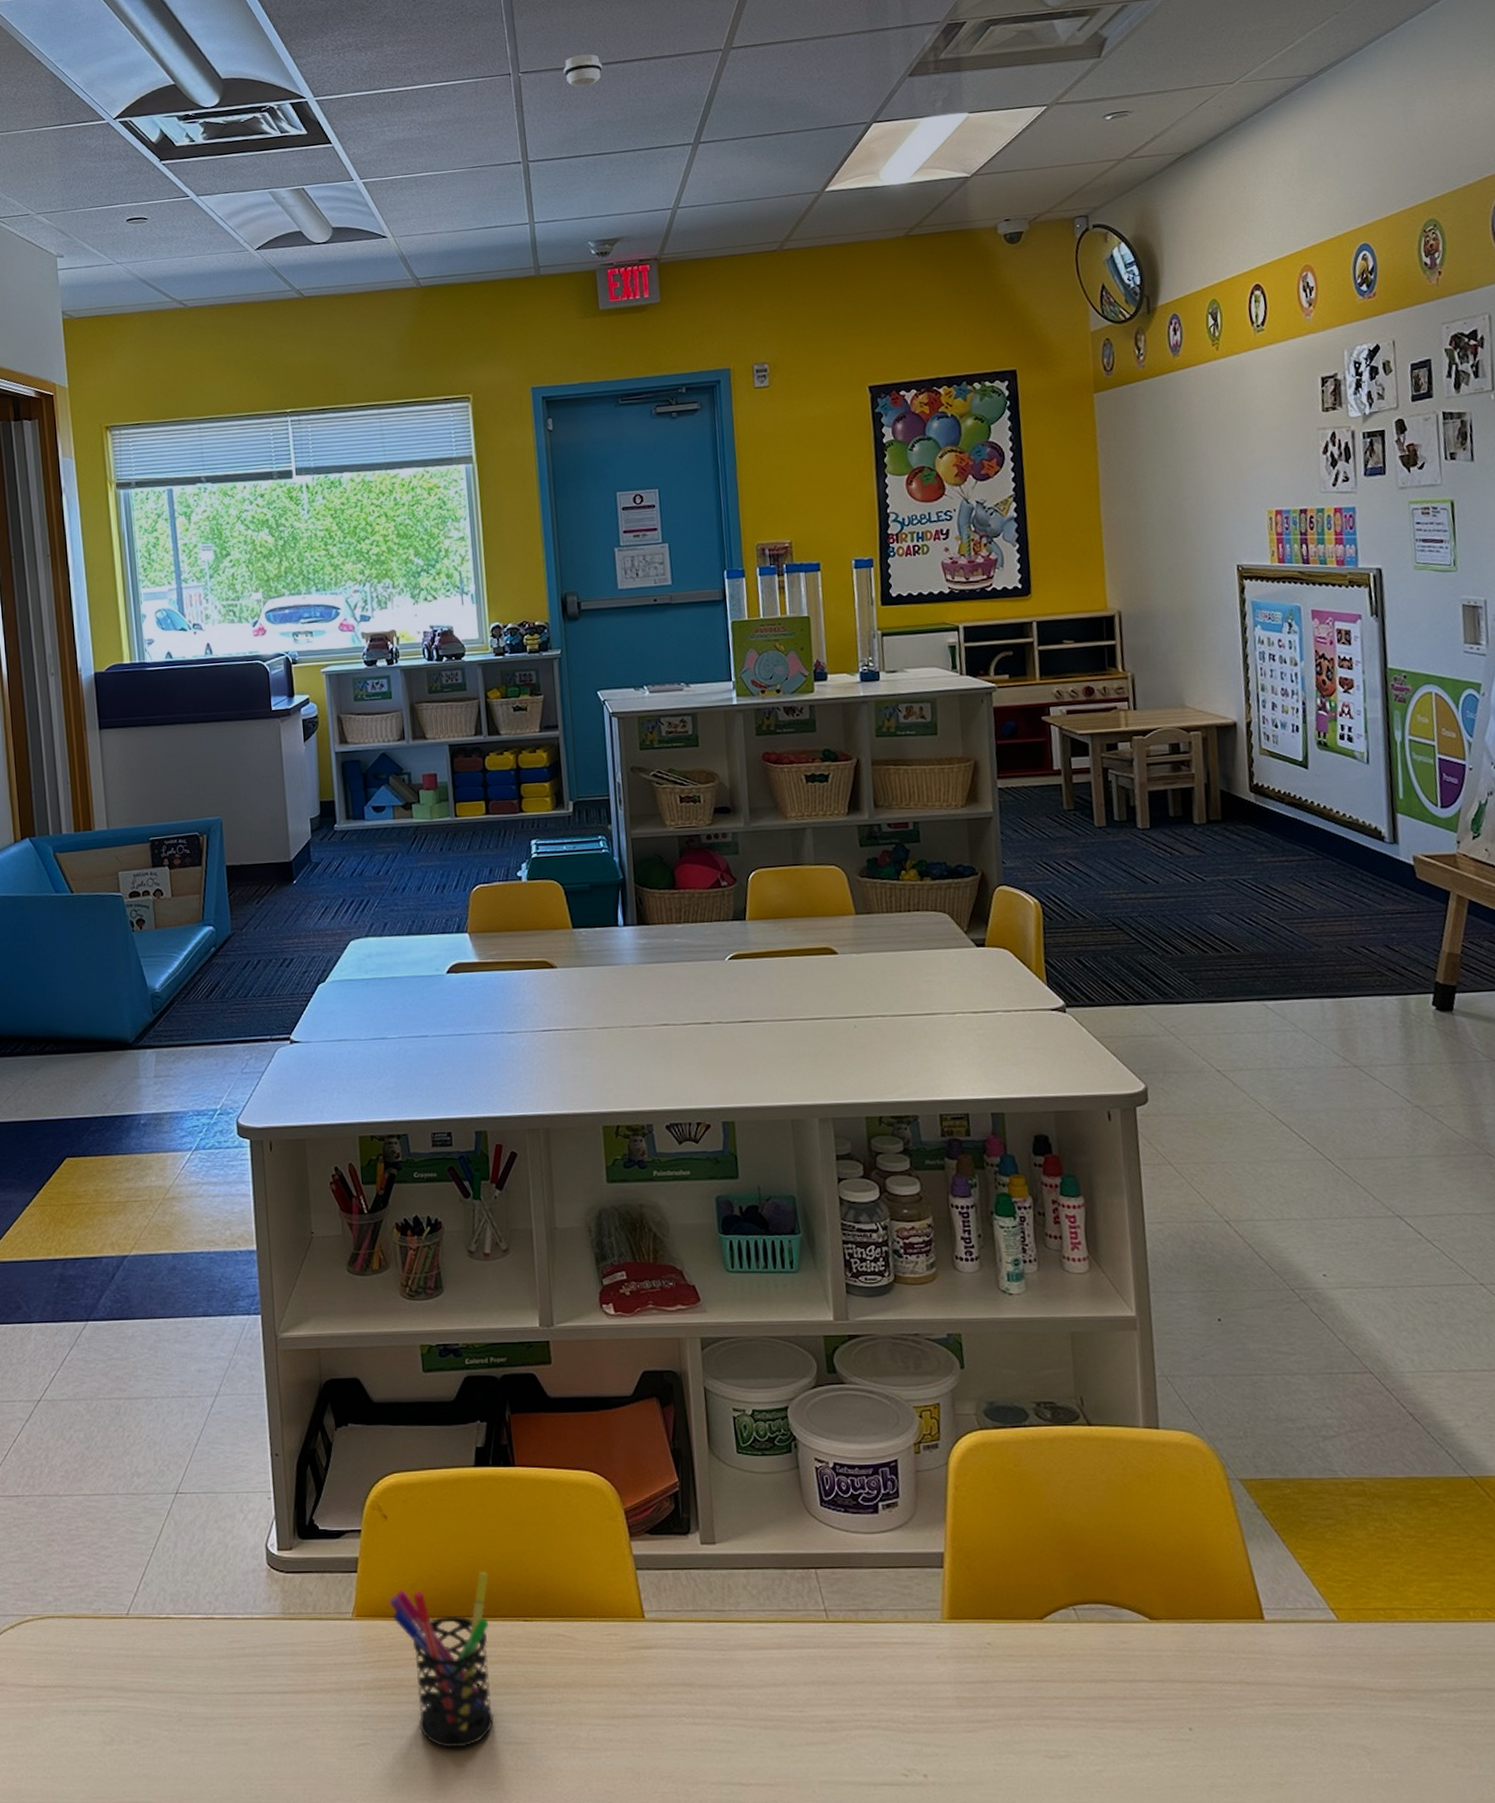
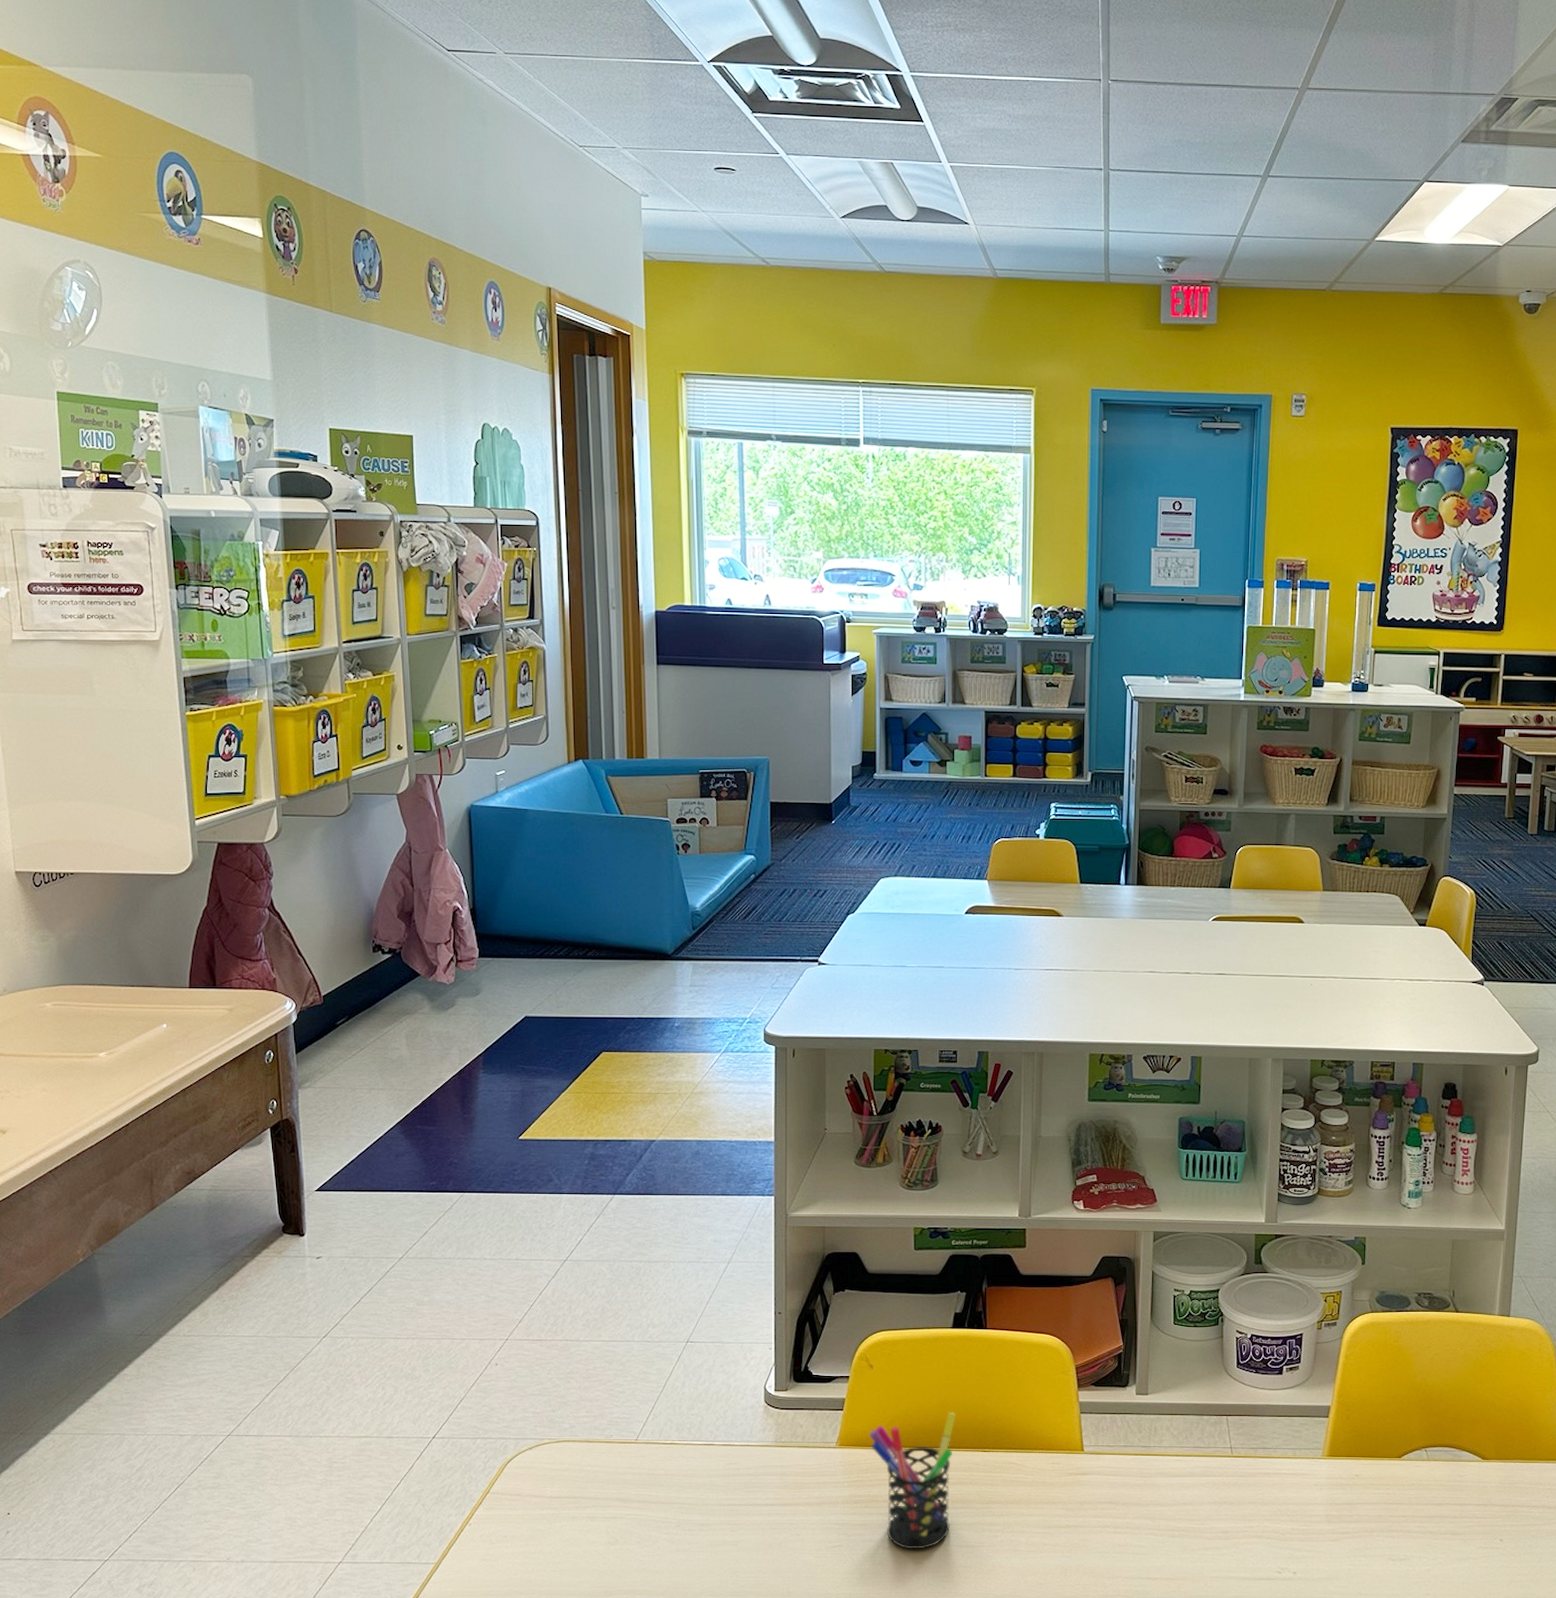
smoke detector: present [563,54,602,87] -> none [1151,72,1187,103]

